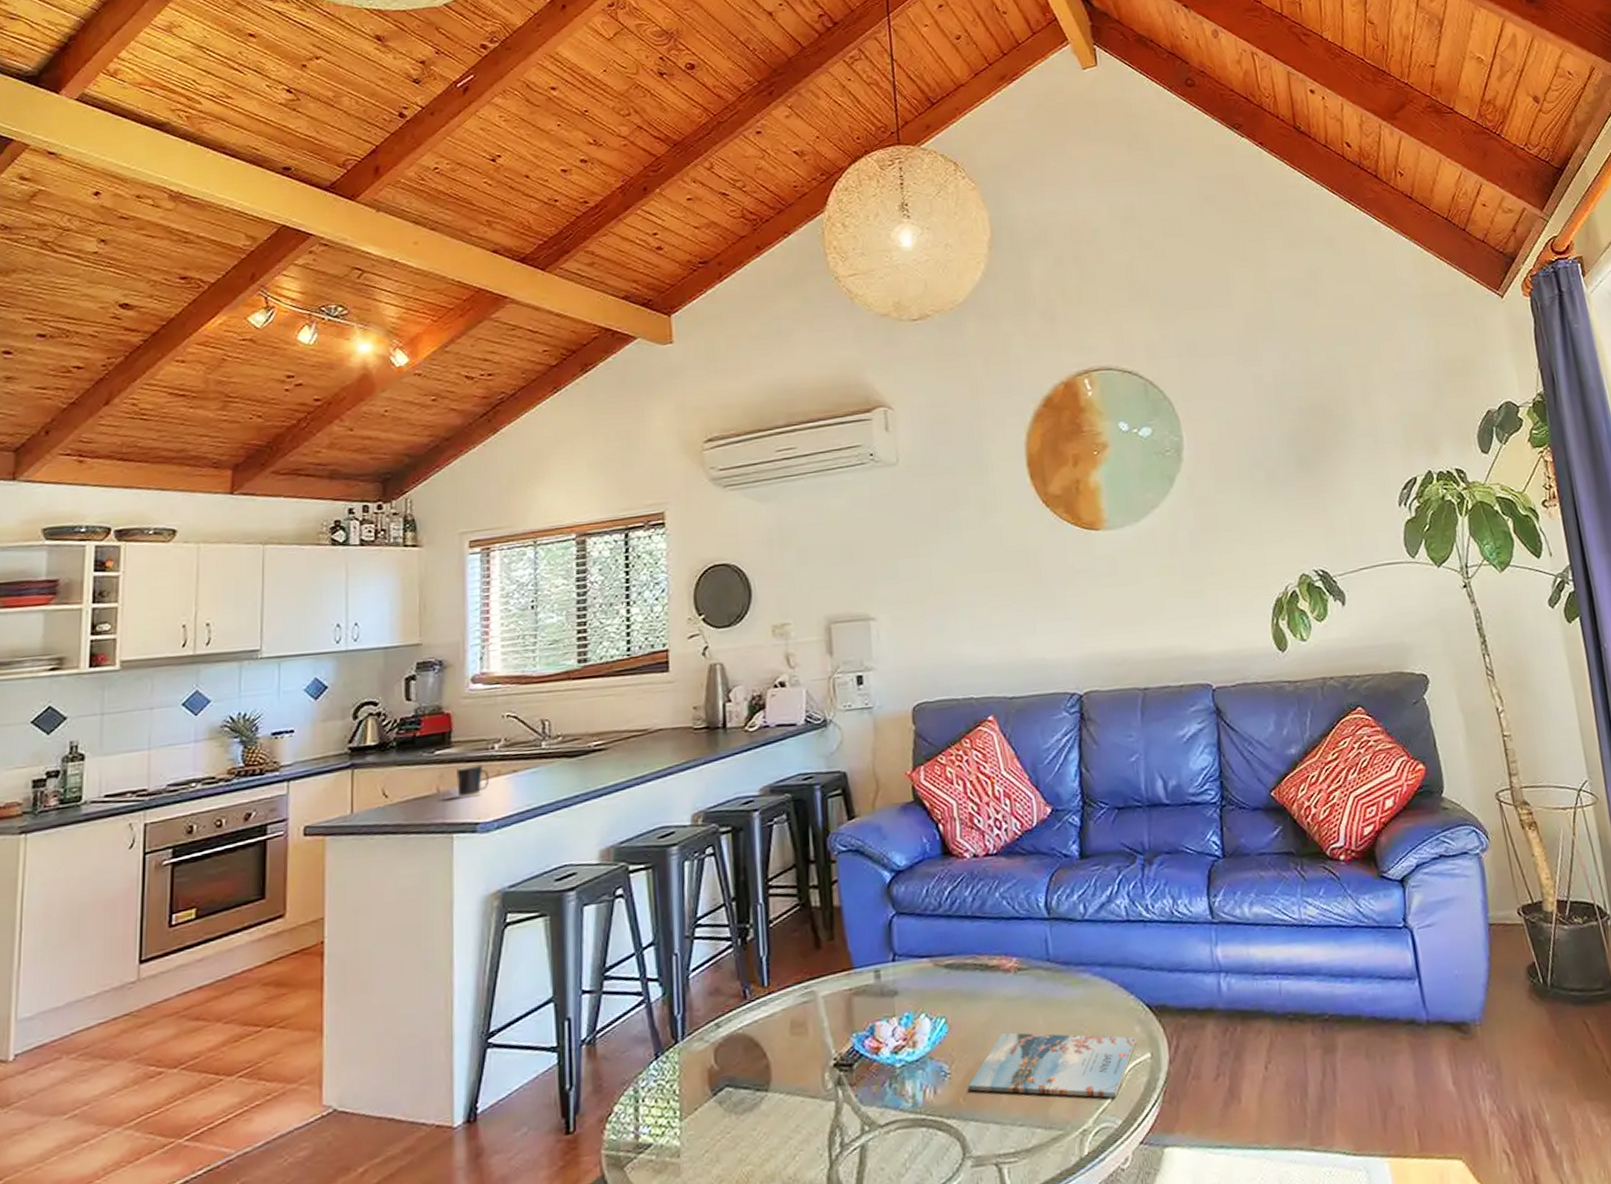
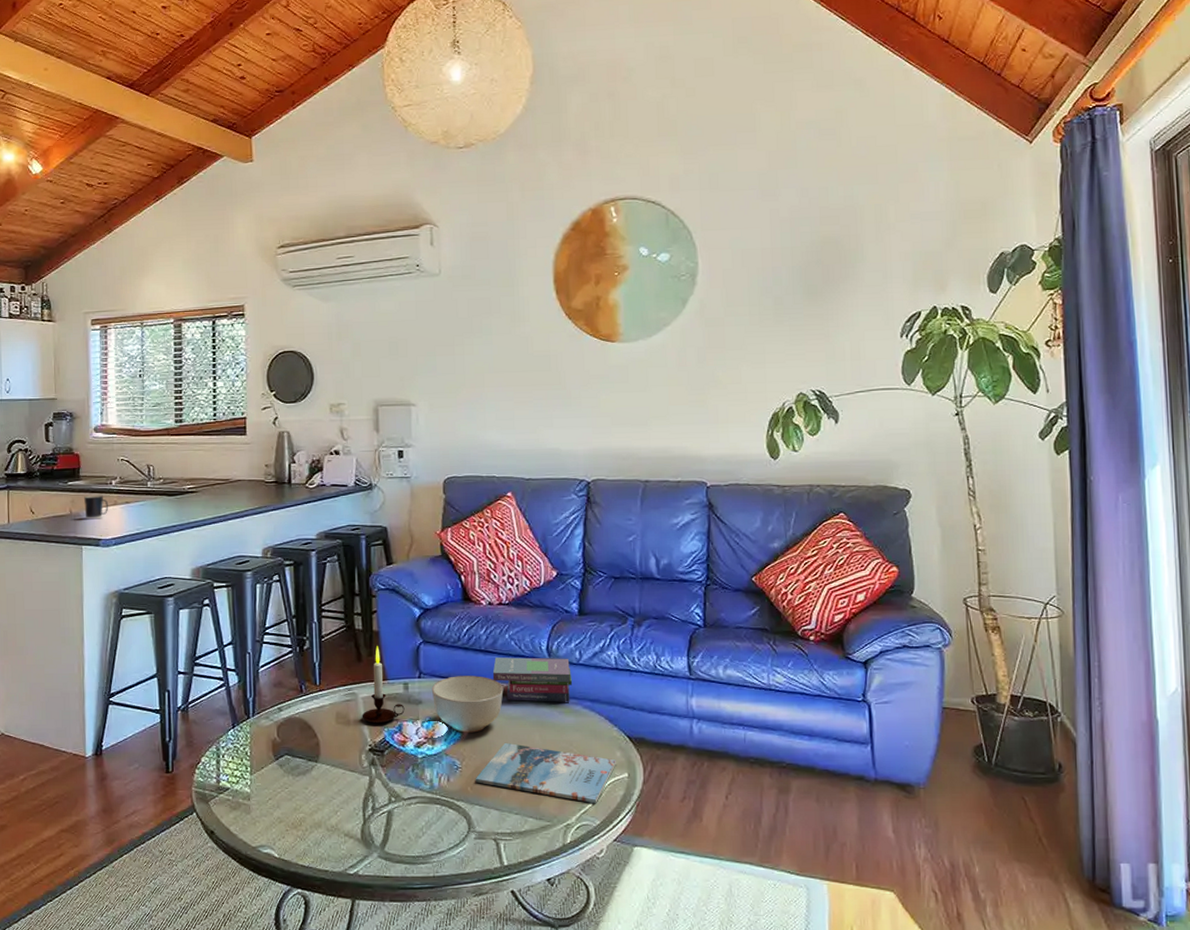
candle: none [823,925,877,1030] -> present [362,646,405,724]
bowl: none [908,949,997,1027] -> present [431,676,504,733]
books: none [982,914,1077,977] -> present [492,657,572,702]

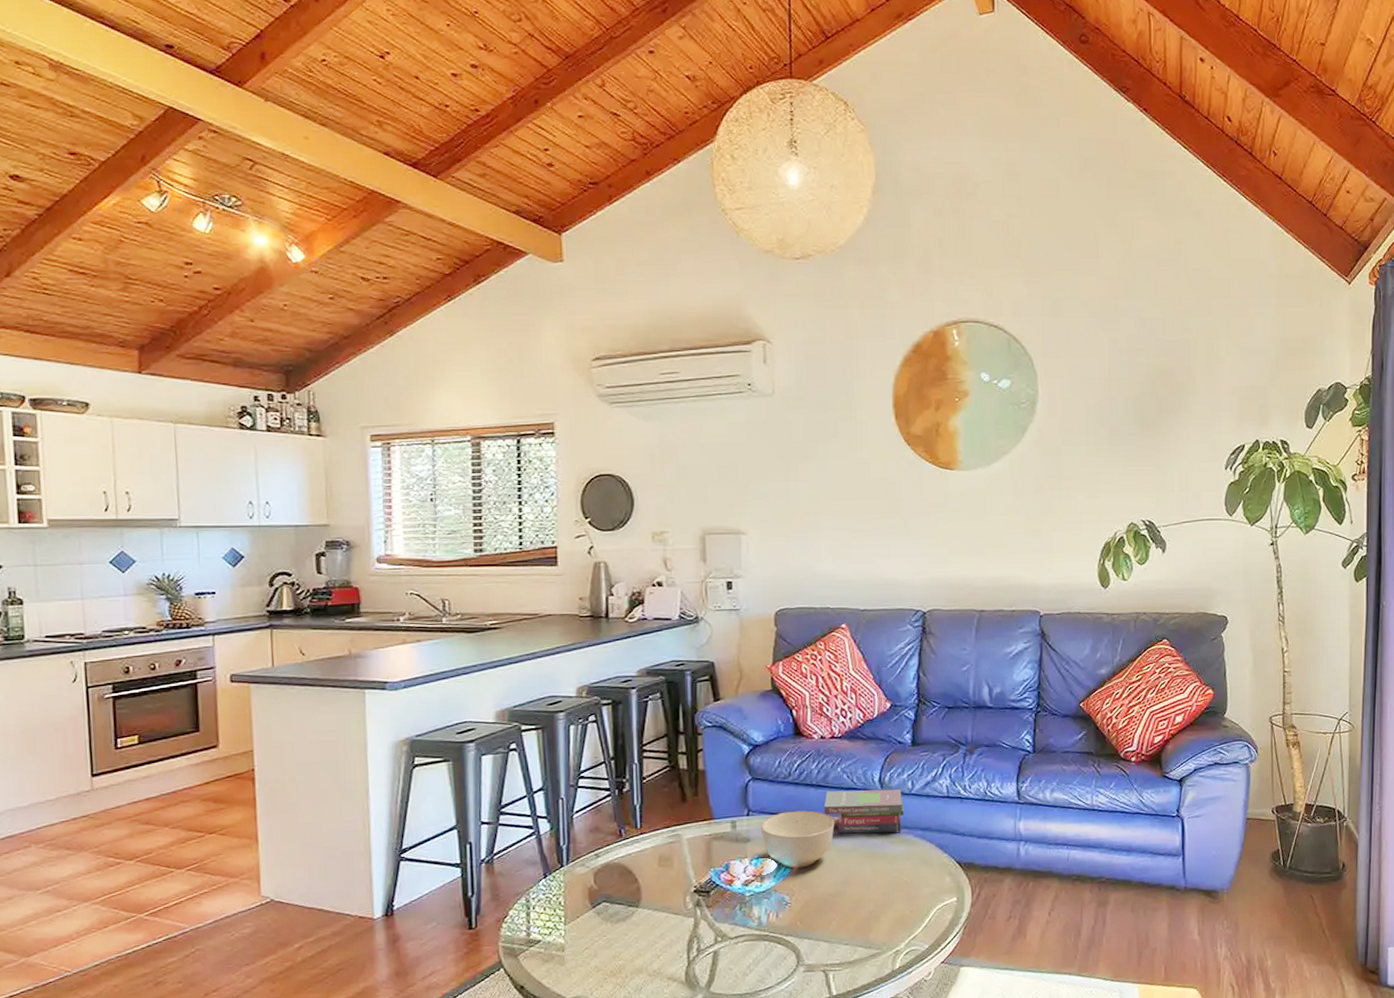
mug: present [84,495,109,520] -> none [366,633,397,661]
candle: present [362,646,405,724] -> none [686,785,732,865]
magazine: present [475,742,616,804] -> none [804,875,945,929]

